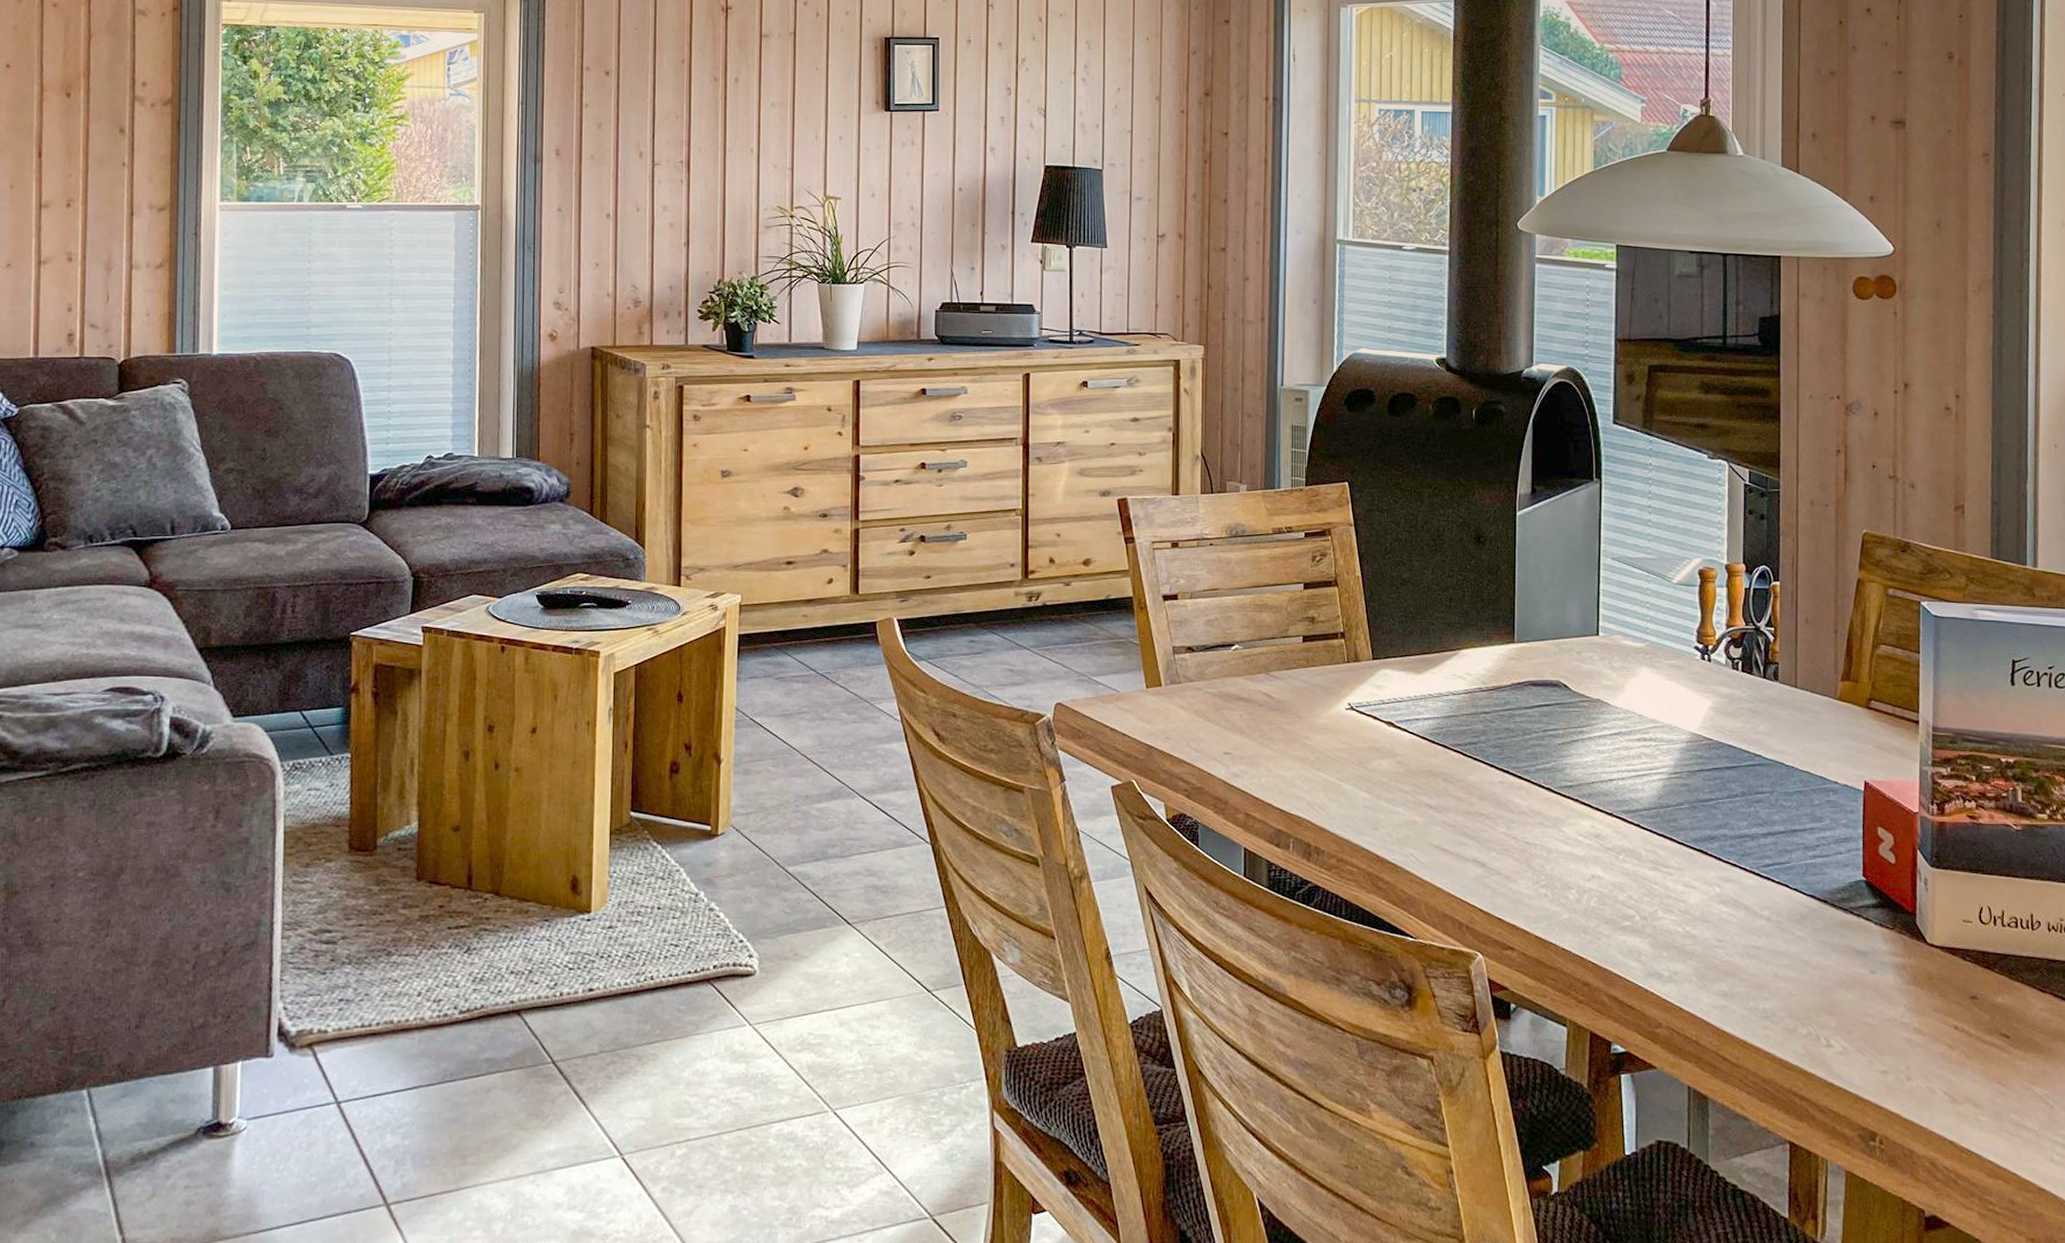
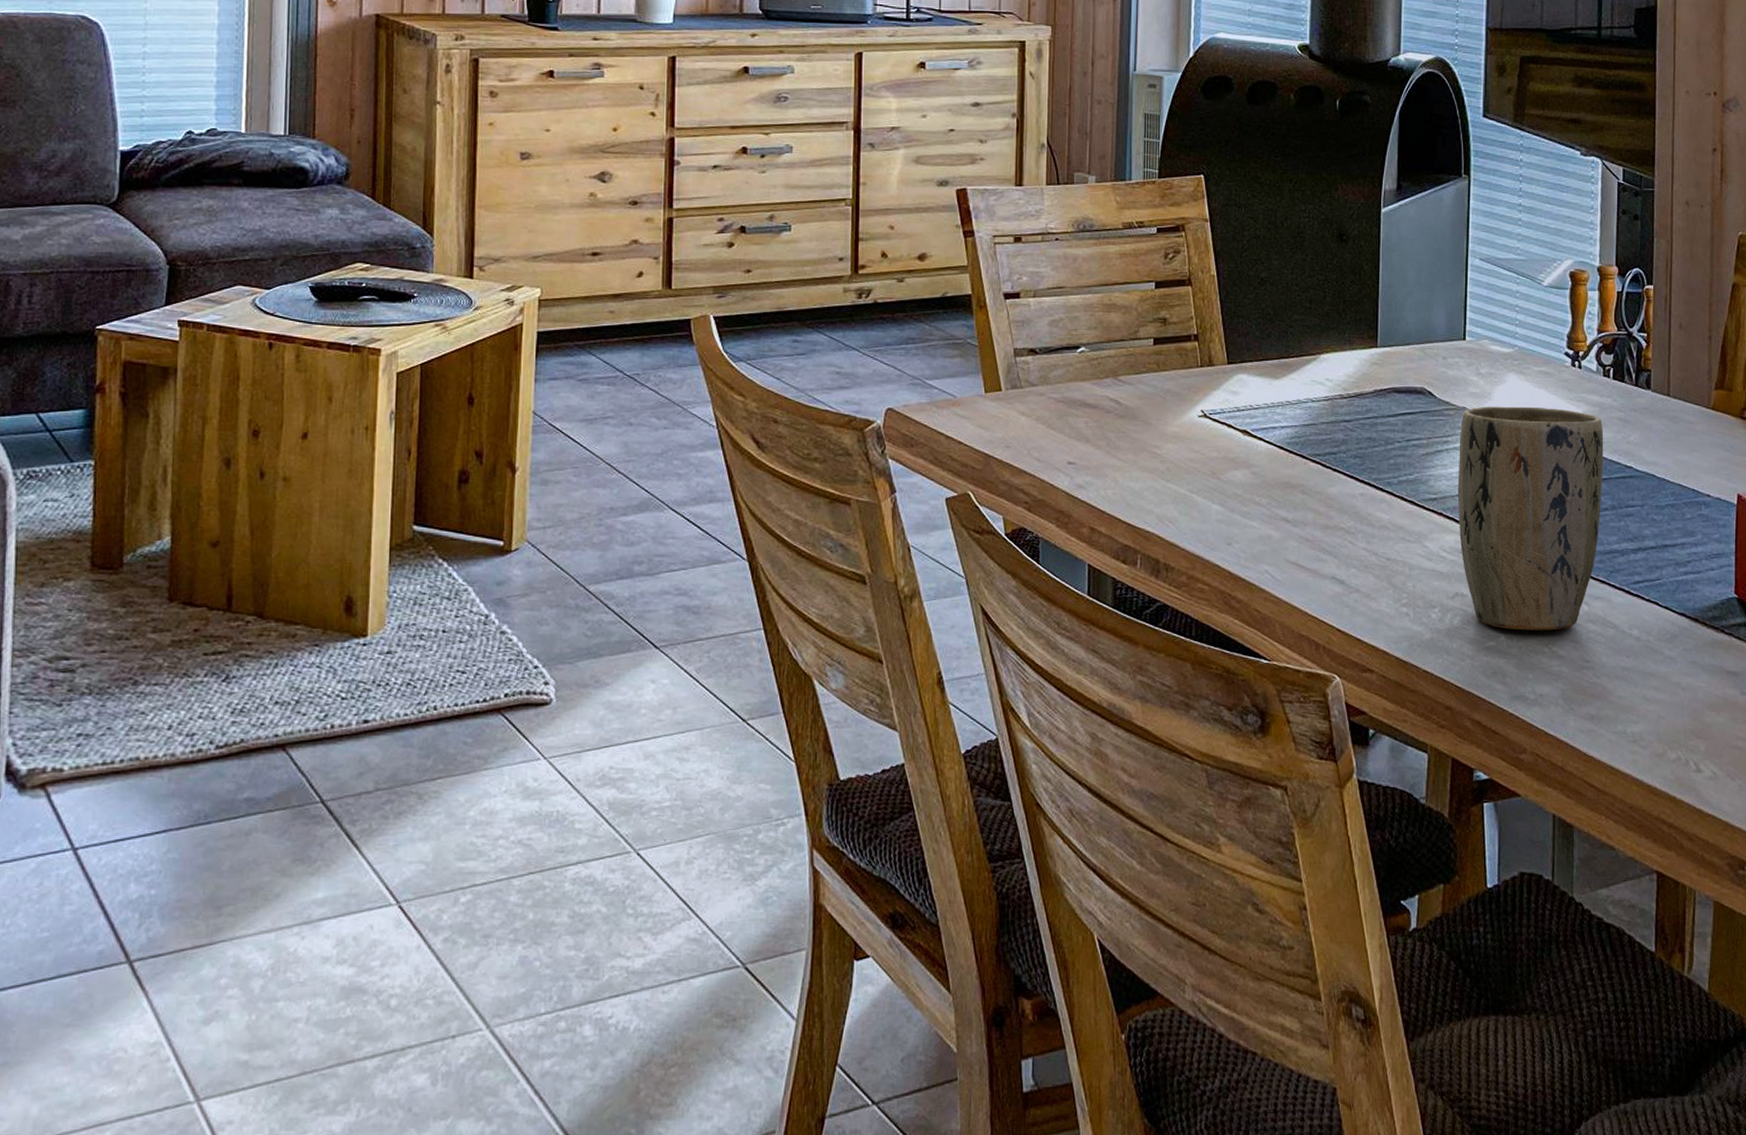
plant pot: none [1592,698,1734,911] -> present [1457,406,1604,631]

